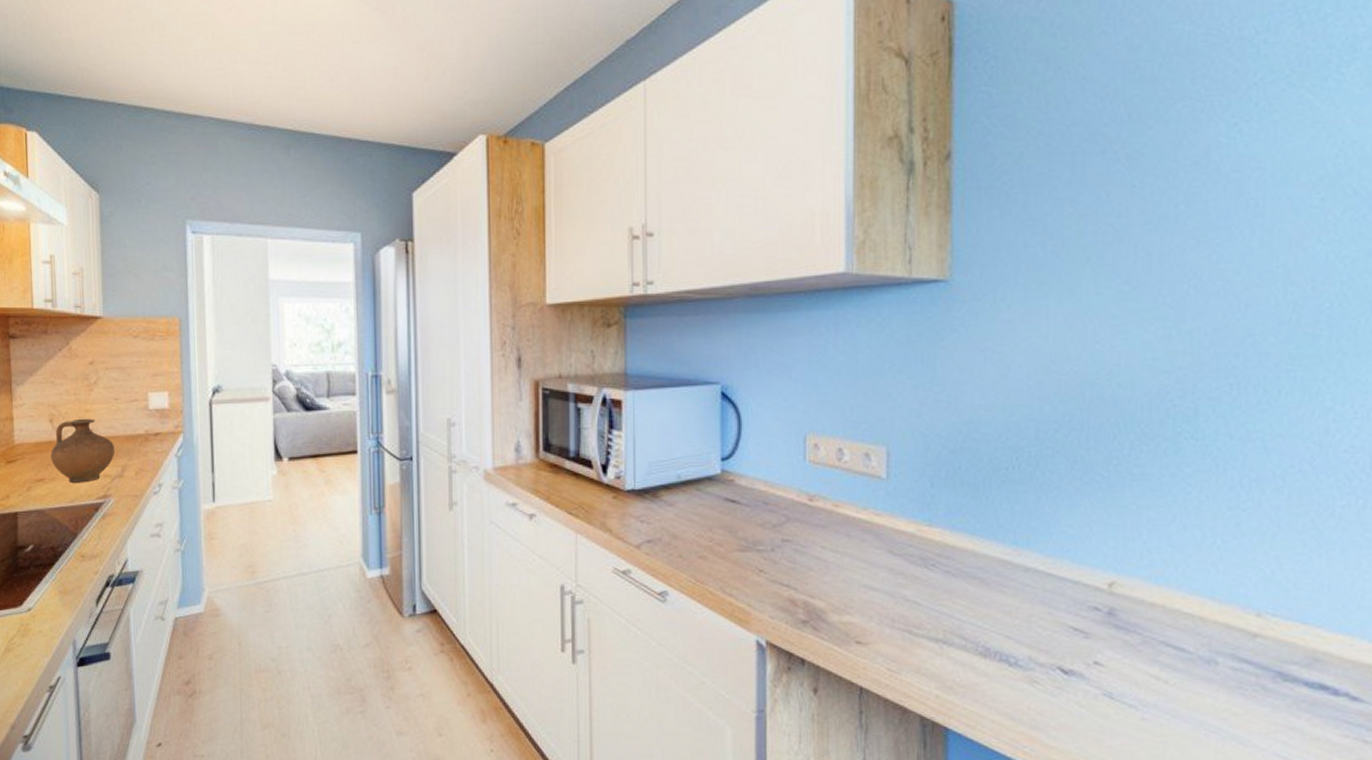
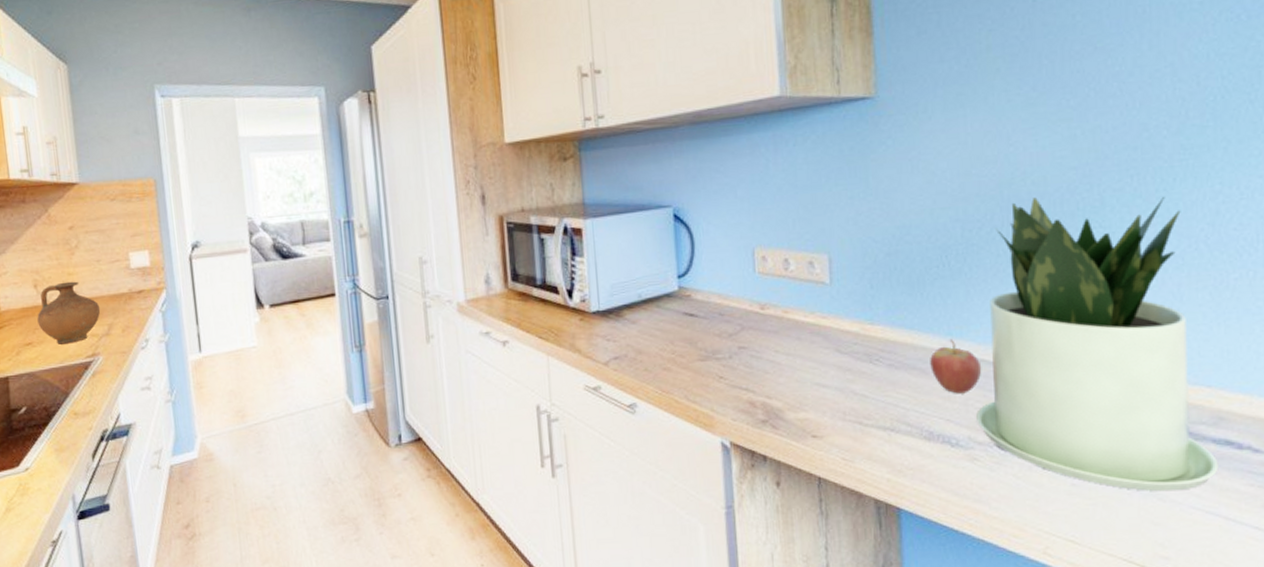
fruit: none [991,548,1049,609] -> present [930,338,982,394]
planter: none [1039,401,1310,736] -> present [976,197,1219,492]

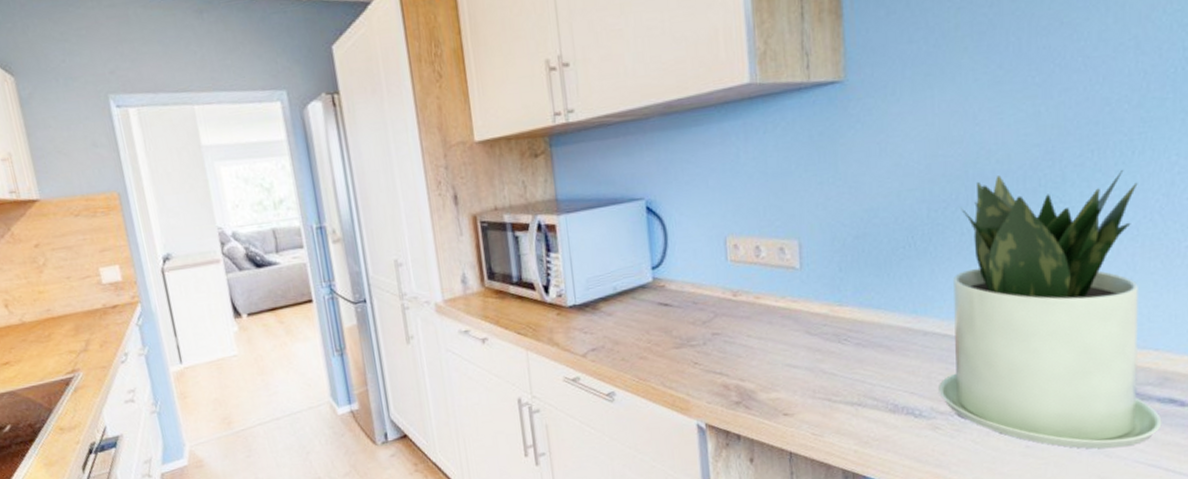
ceramic jug: present [37,281,101,344] -> none [11,299,76,363]
fruit: present [930,338,982,394] -> none [896,316,945,368]

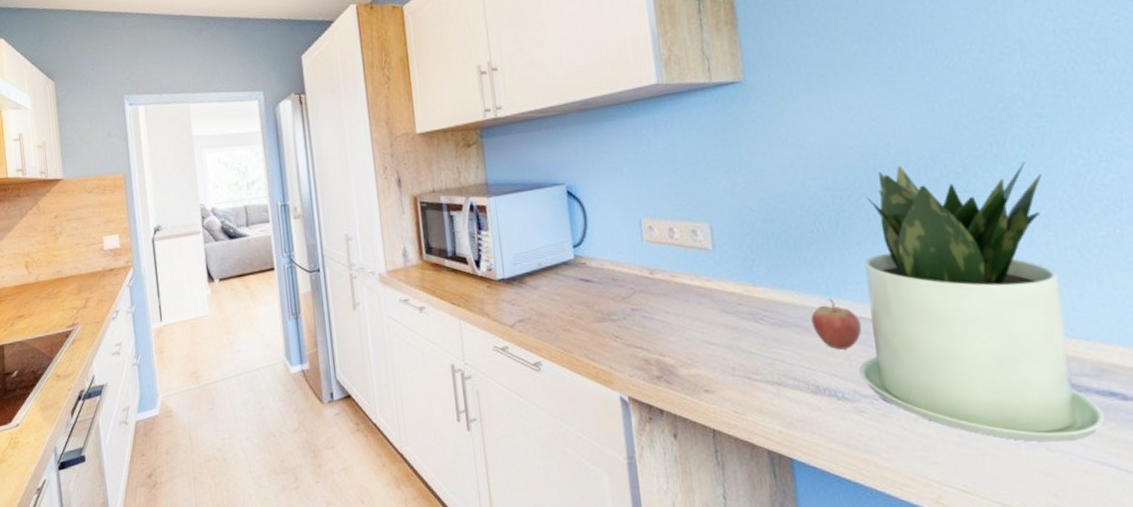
fruit: none [896,316,945,368] -> present [811,298,862,350]

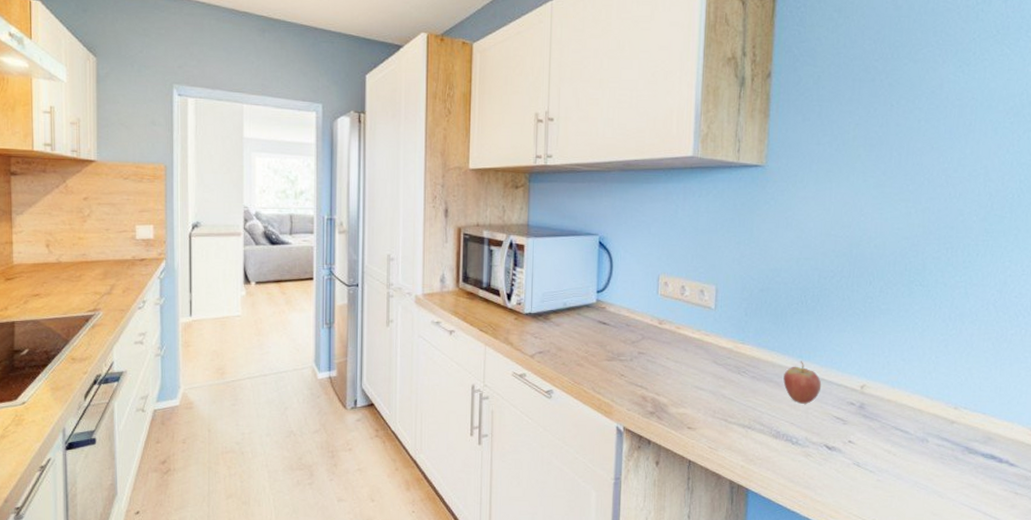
planter: present [860,162,1106,442] -> none [813,257,984,491]

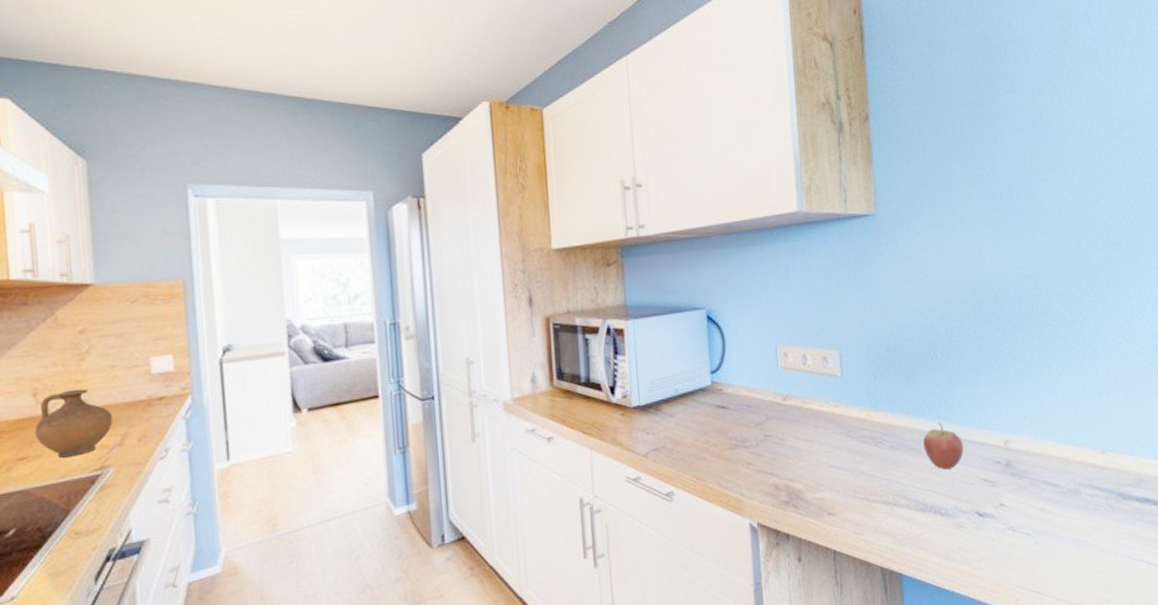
ceramic jug: none [46,245,105,298] -> present [35,388,113,458]

